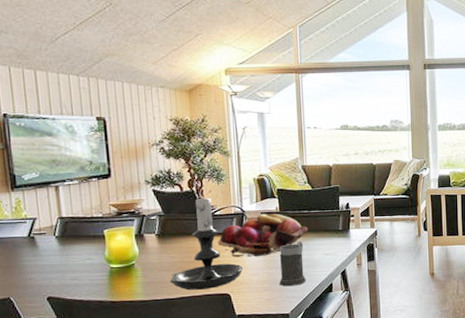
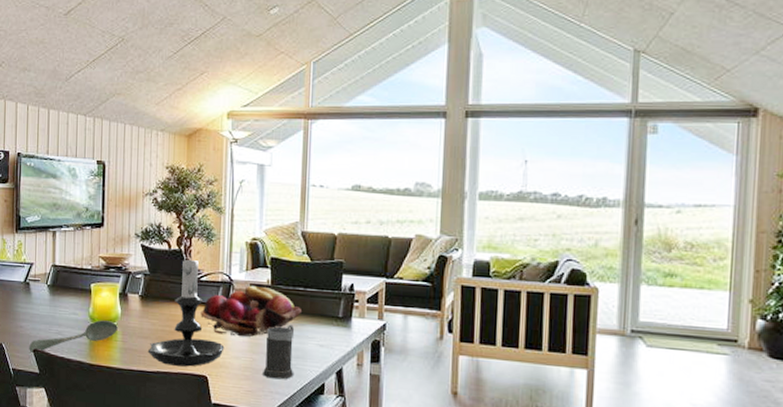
spoon: none [42,260,137,302] -> present [29,320,118,354]

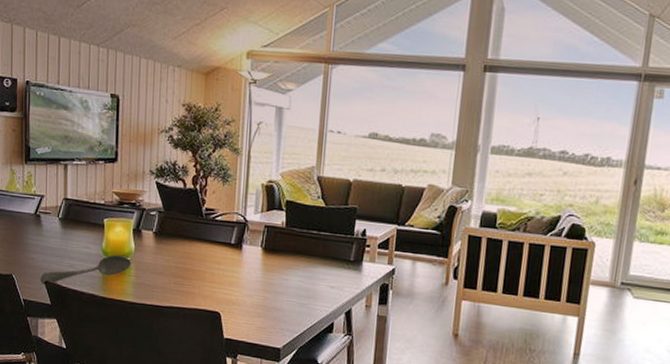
candle holder: present [147,252,225,367] -> none [161,191,238,303]
fruit basket: present [200,285,301,337] -> none [215,226,314,276]
mug: present [263,324,294,380] -> none [274,266,306,318]

